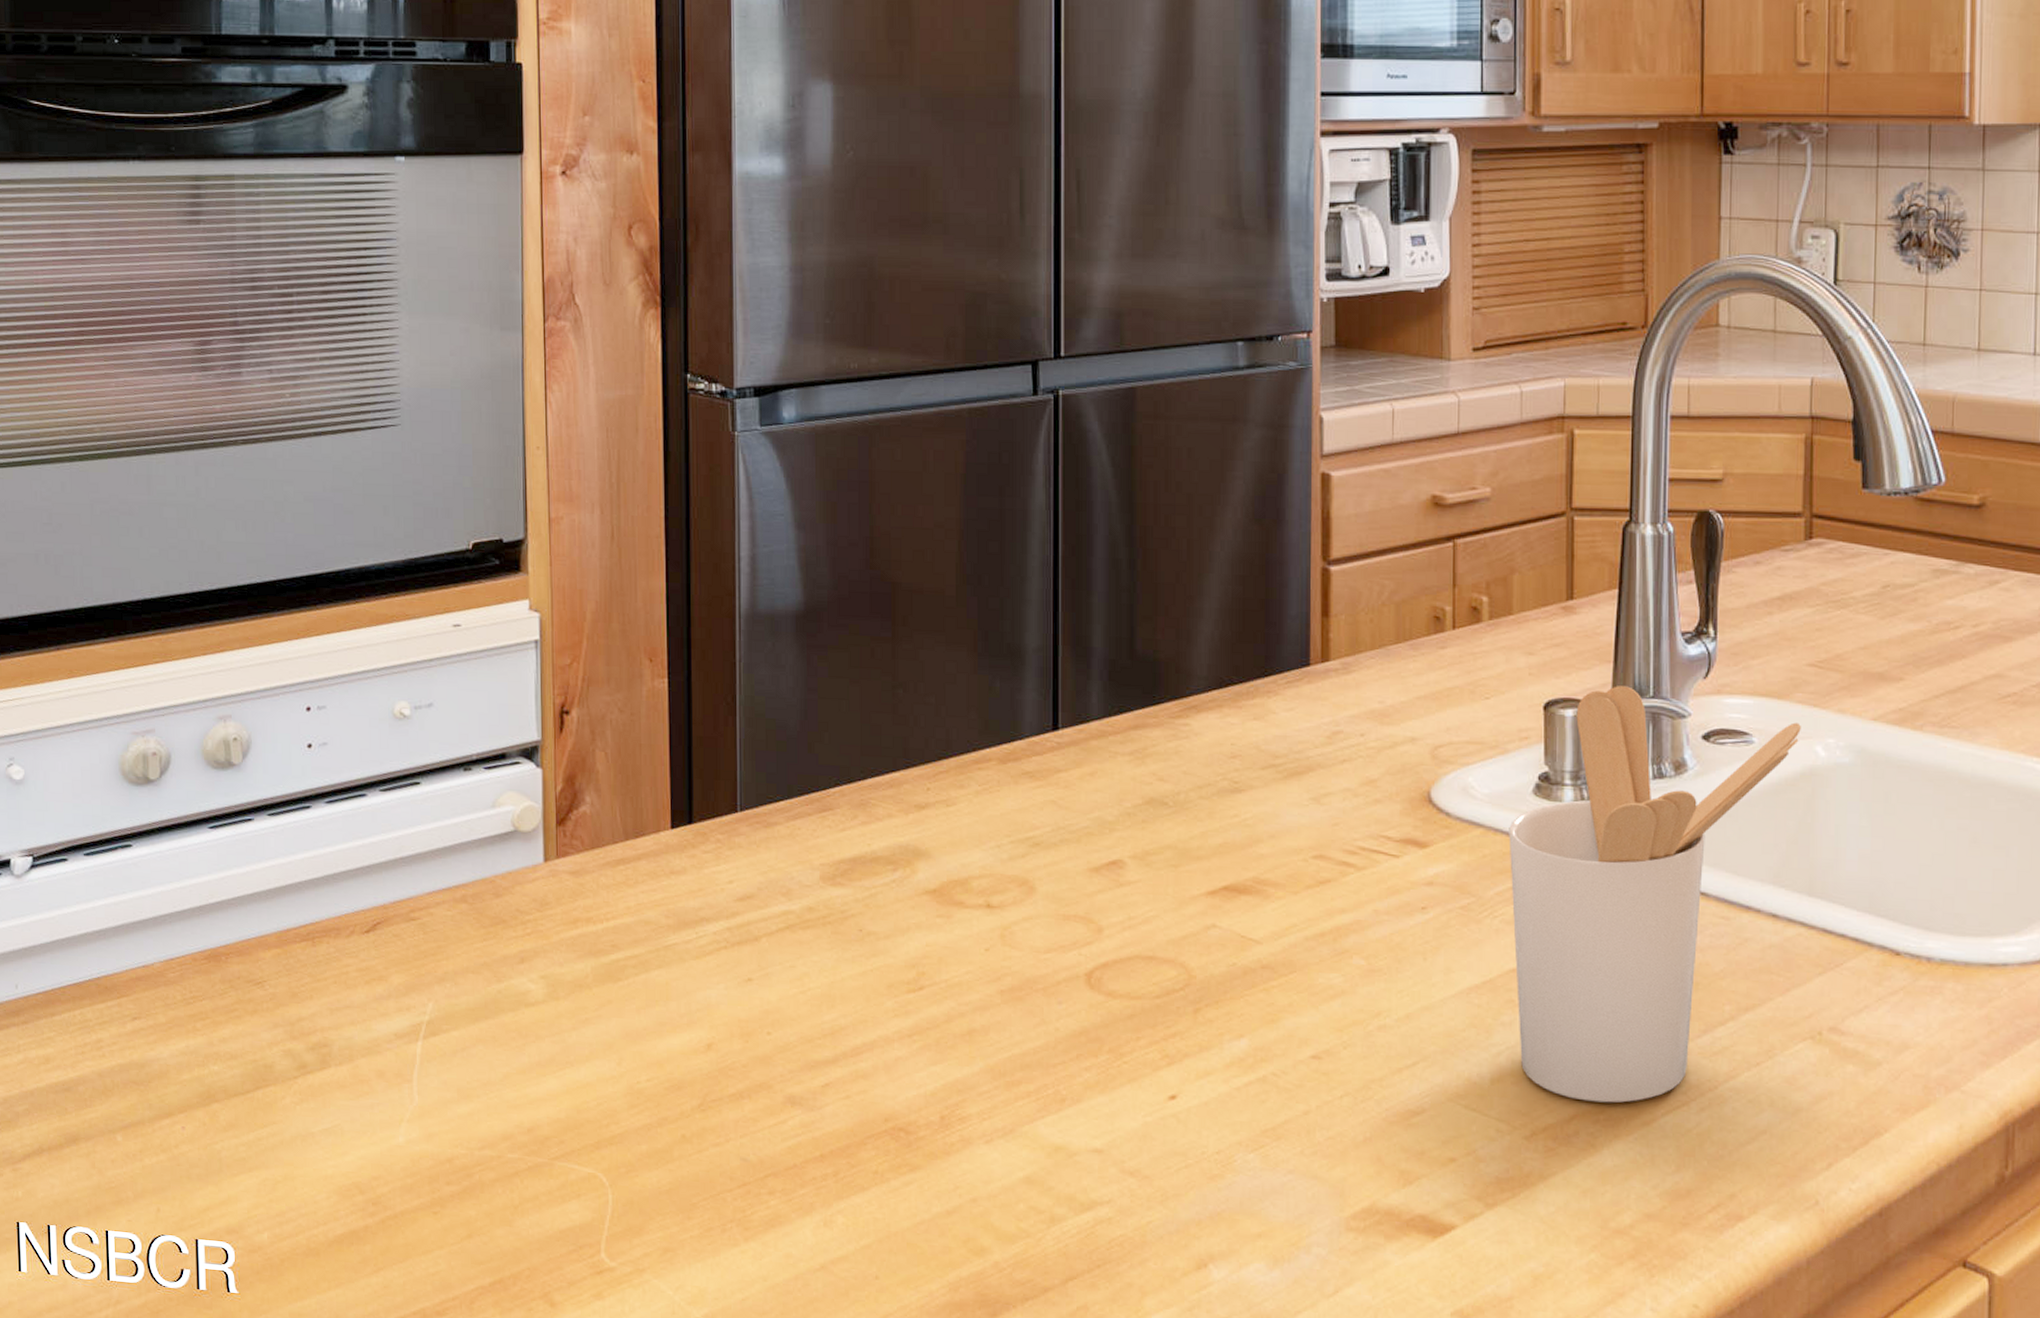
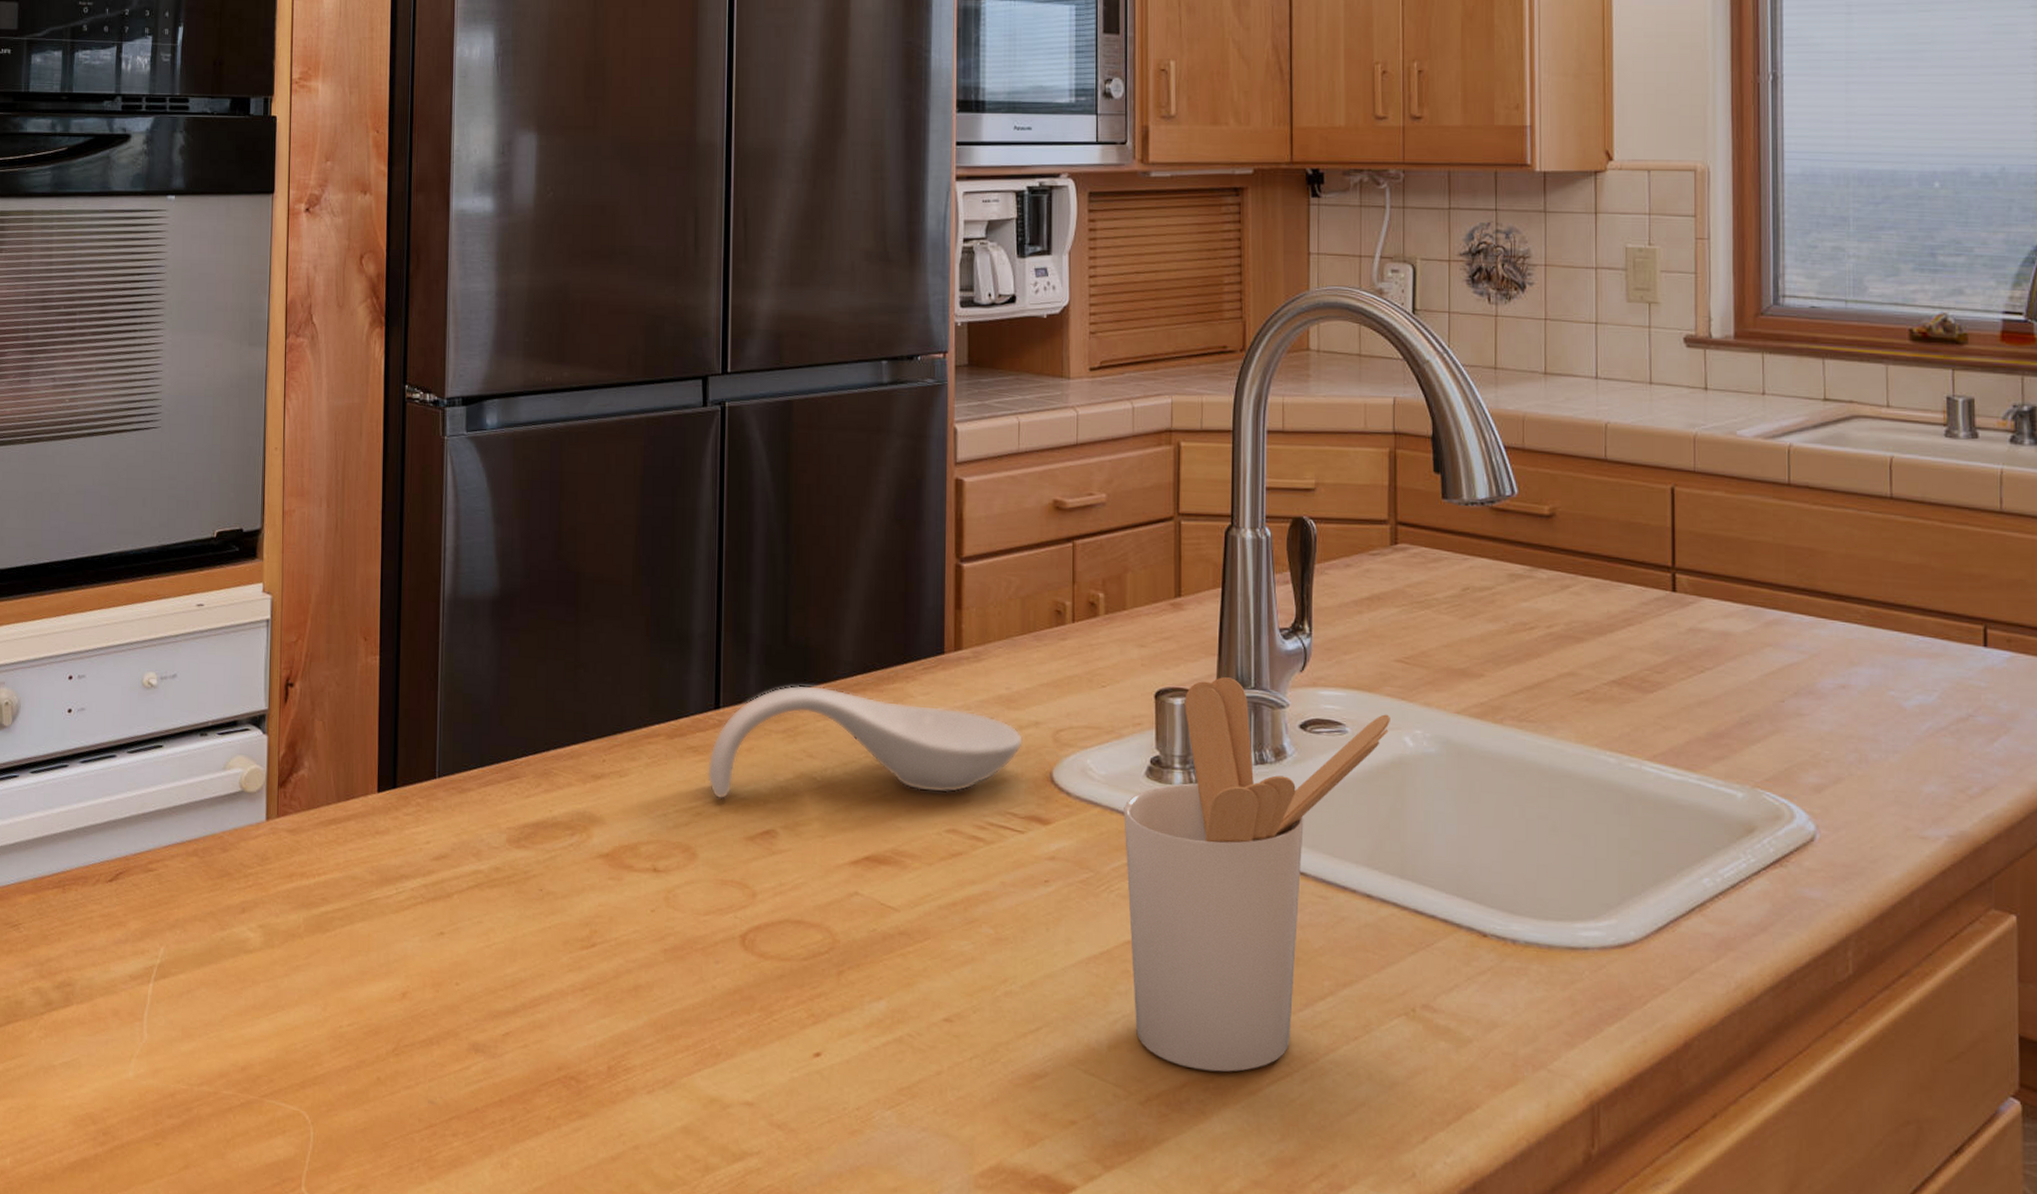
spoon rest: none [1045,702,1399,828] -> present [707,684,1024,799]

